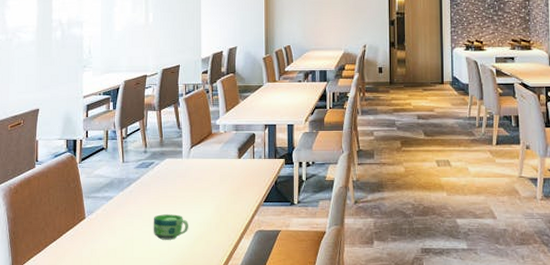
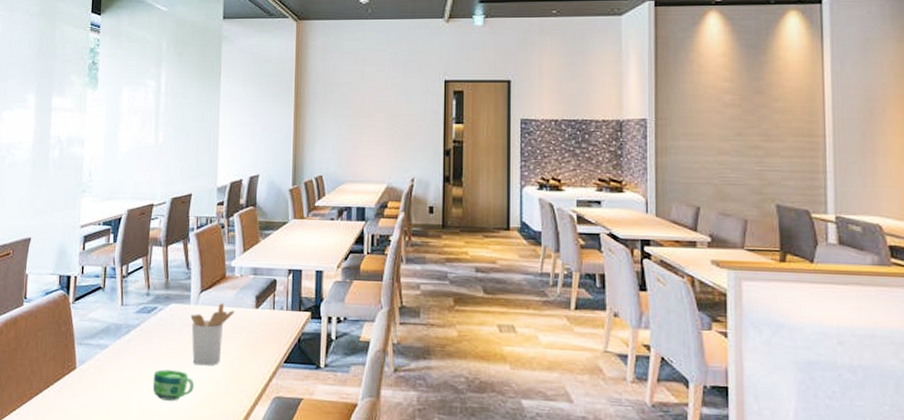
utensil holder: none [183,156,221,209] -> present [190,303,235,366]

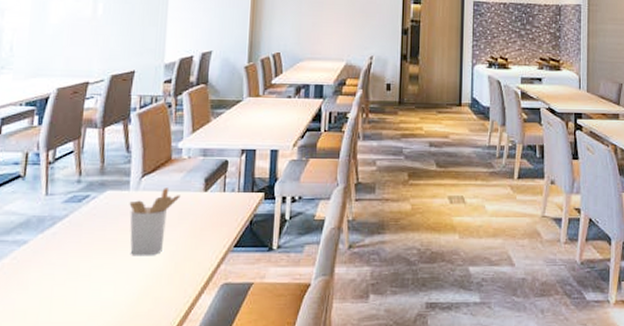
cup: present [152,369,194,401] -> none [81,264,131,297]

